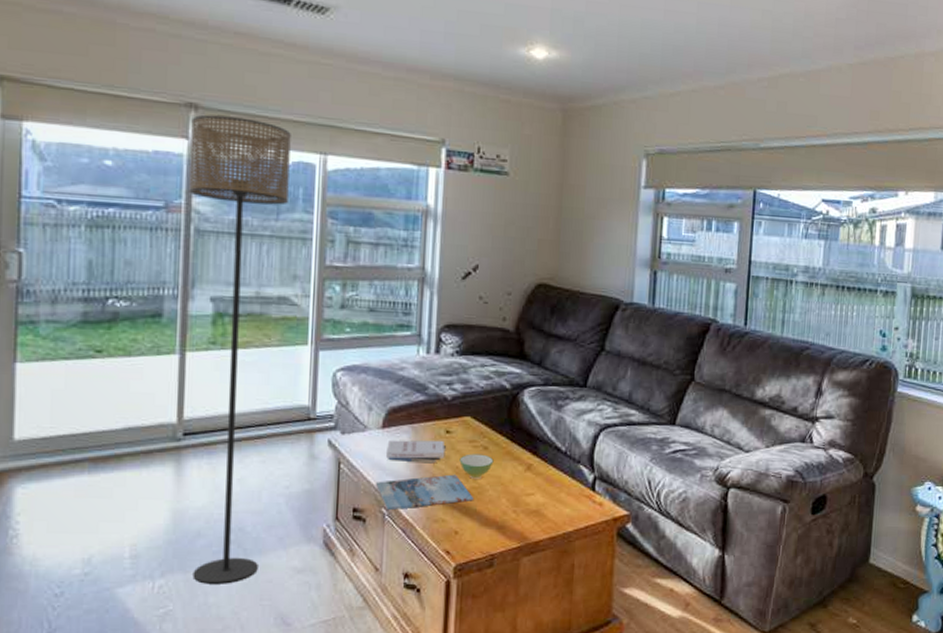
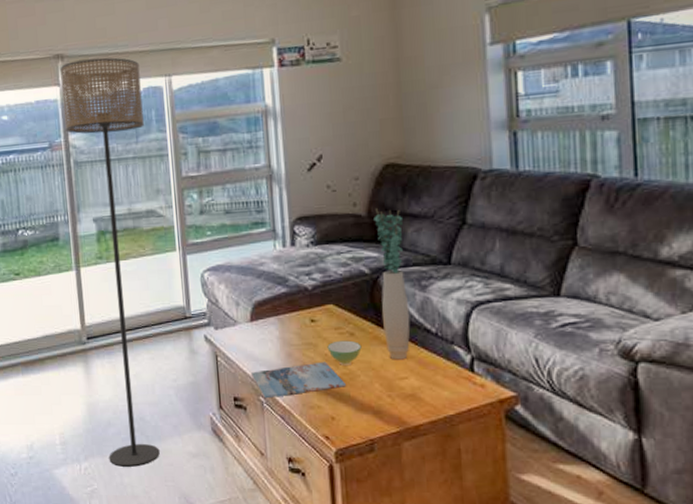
books: present [387,440,447,464] -> none [257,329,314,353]
vase: none [517,324,548,476] -> present [374,207,411,360]

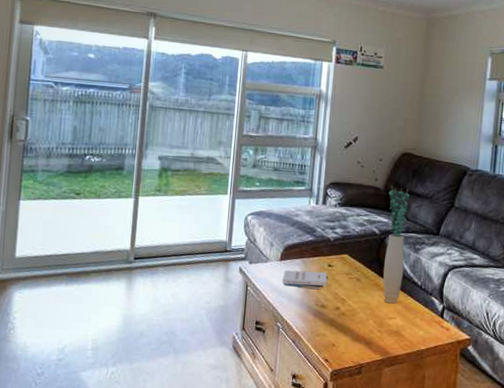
floor lamp: present [60,57,160,467] -> none [136,21,222,374]
magazine: present [250,361,346,399] -> none [273,299,348,325]
books: none [257,329,314,353] -> present [283,270,329,290]
bowl: present [327,340,362,367] -> none [338,283,365,305]

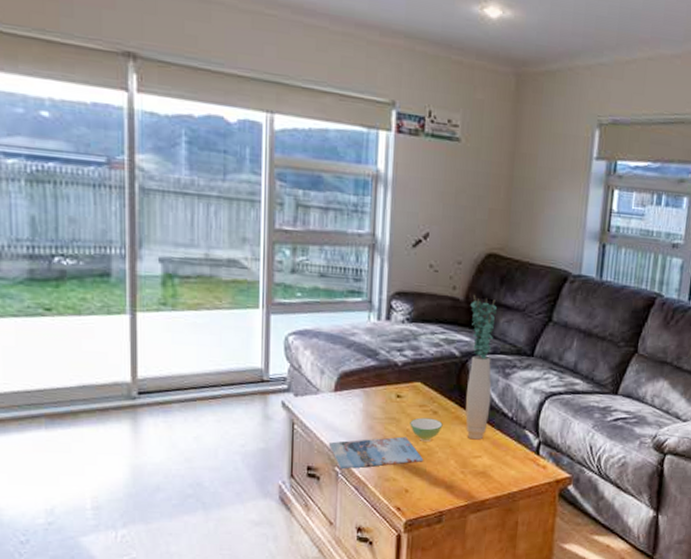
magazine: none [273,299,348,325] -> present [328,436,423,470]
books: present [283,270,329,290] -> none [339,403,398,426]
bowl: none [338,283,365,305] -> present [410,417,443,443]

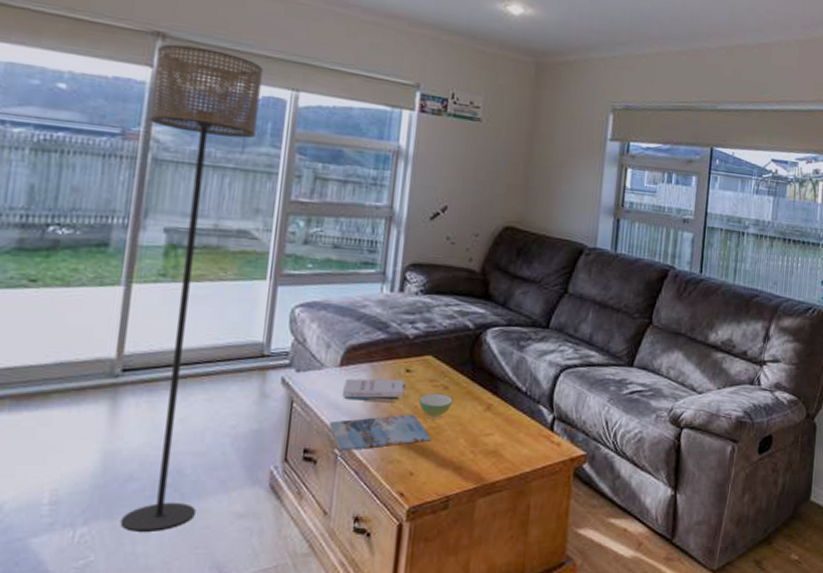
floor lamp: none [130,65,236,535] -> present [120,44,263,532]
books: none [339,403,398,426] -> present [343,378,407,403]
vase: present [465,294,497,440] -> none [477,266,513,416]

